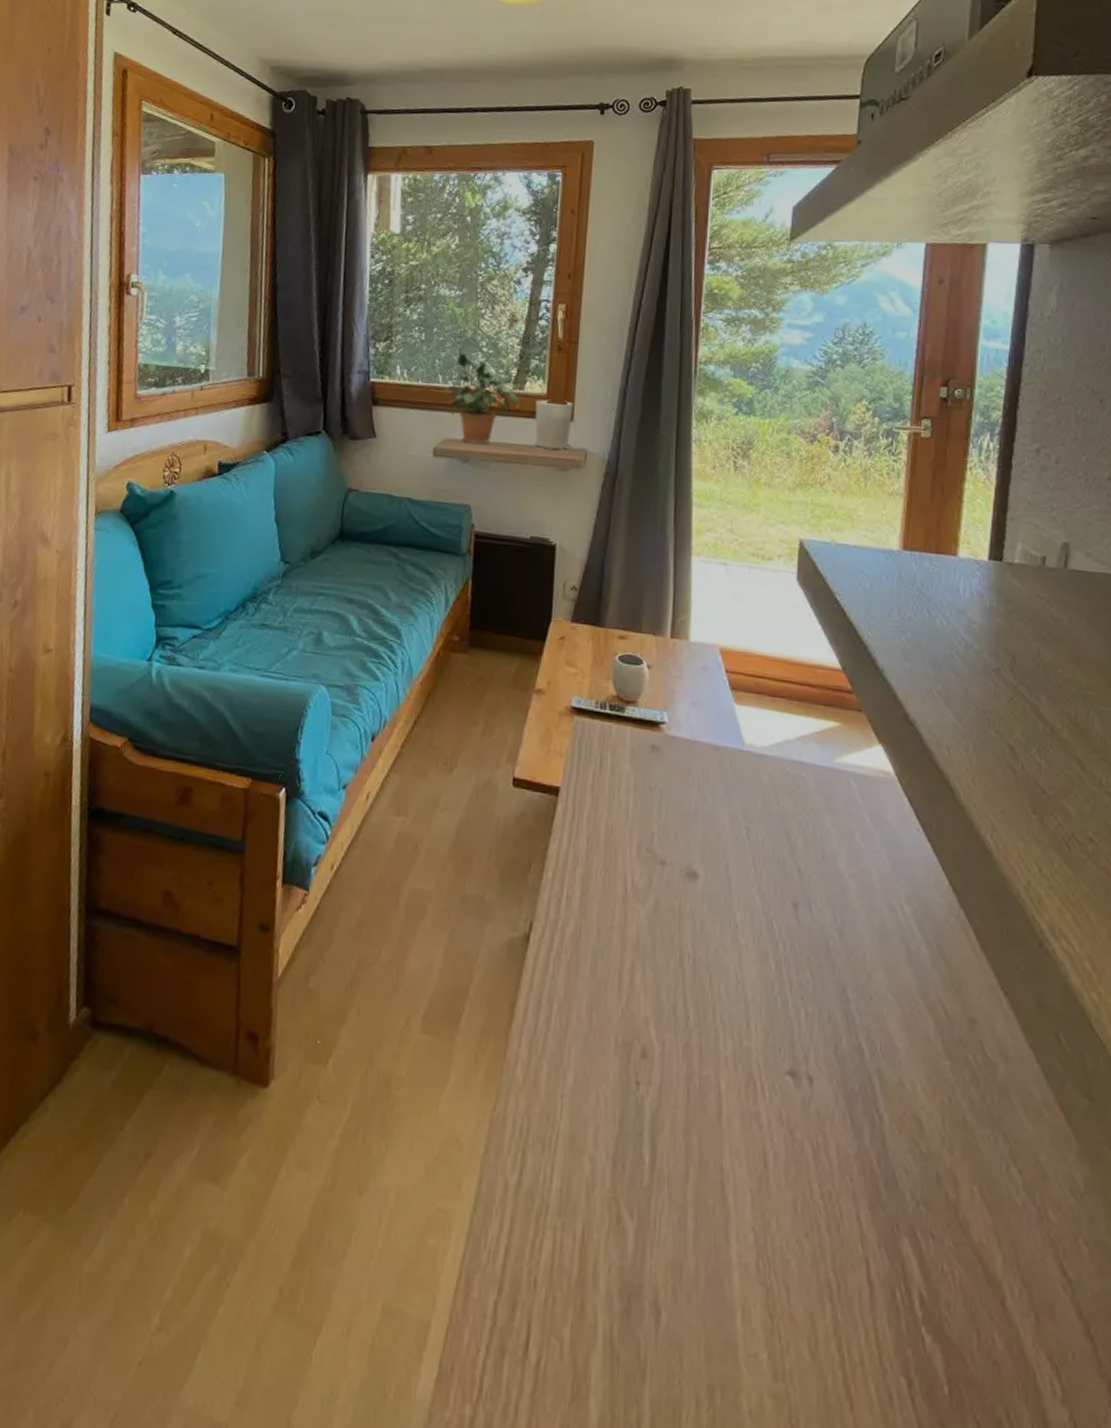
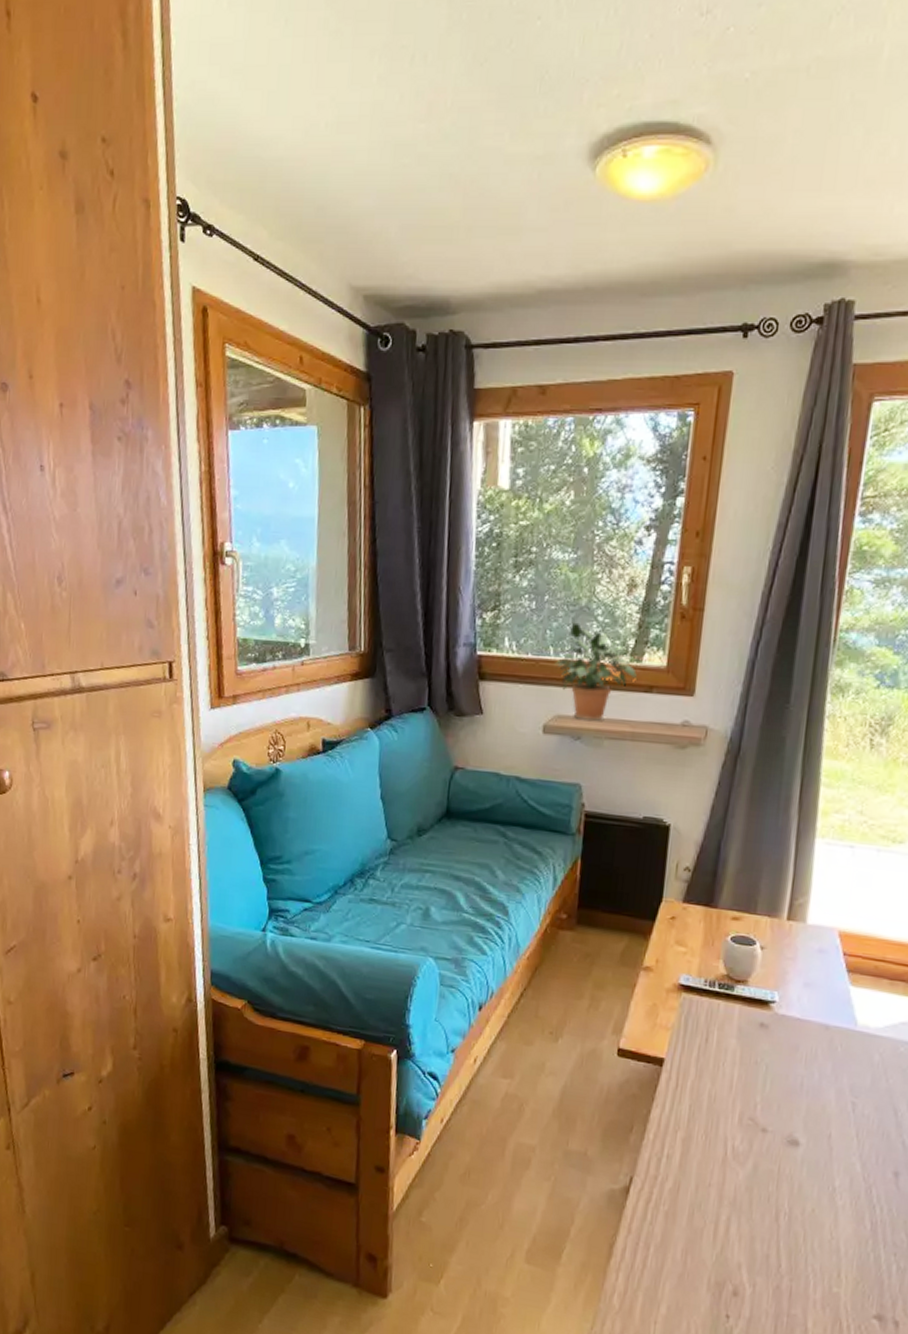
candle holder: present [535,399,573,450] -> none [652,672,695,726]

